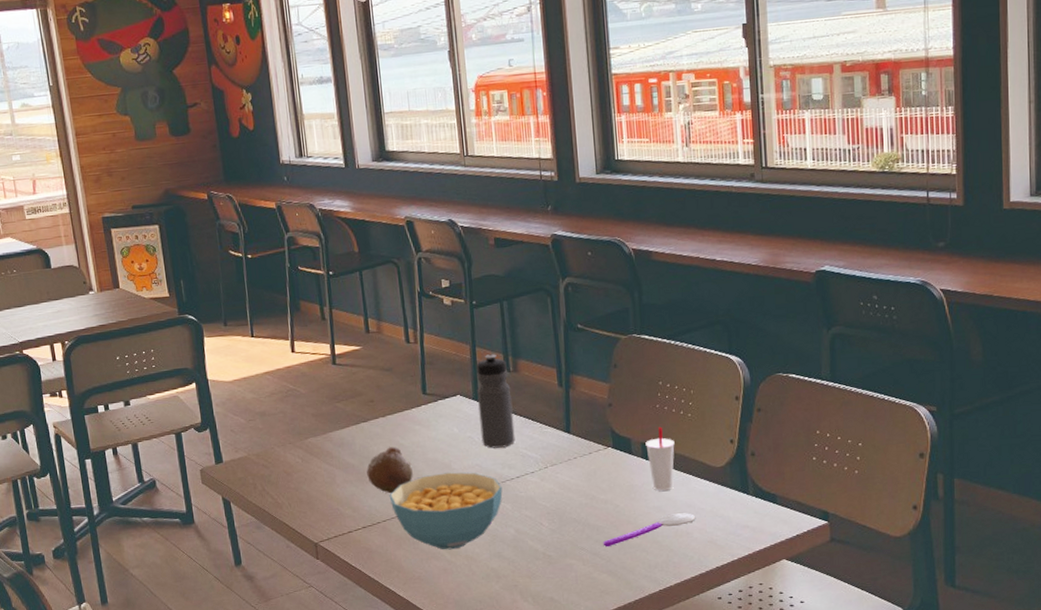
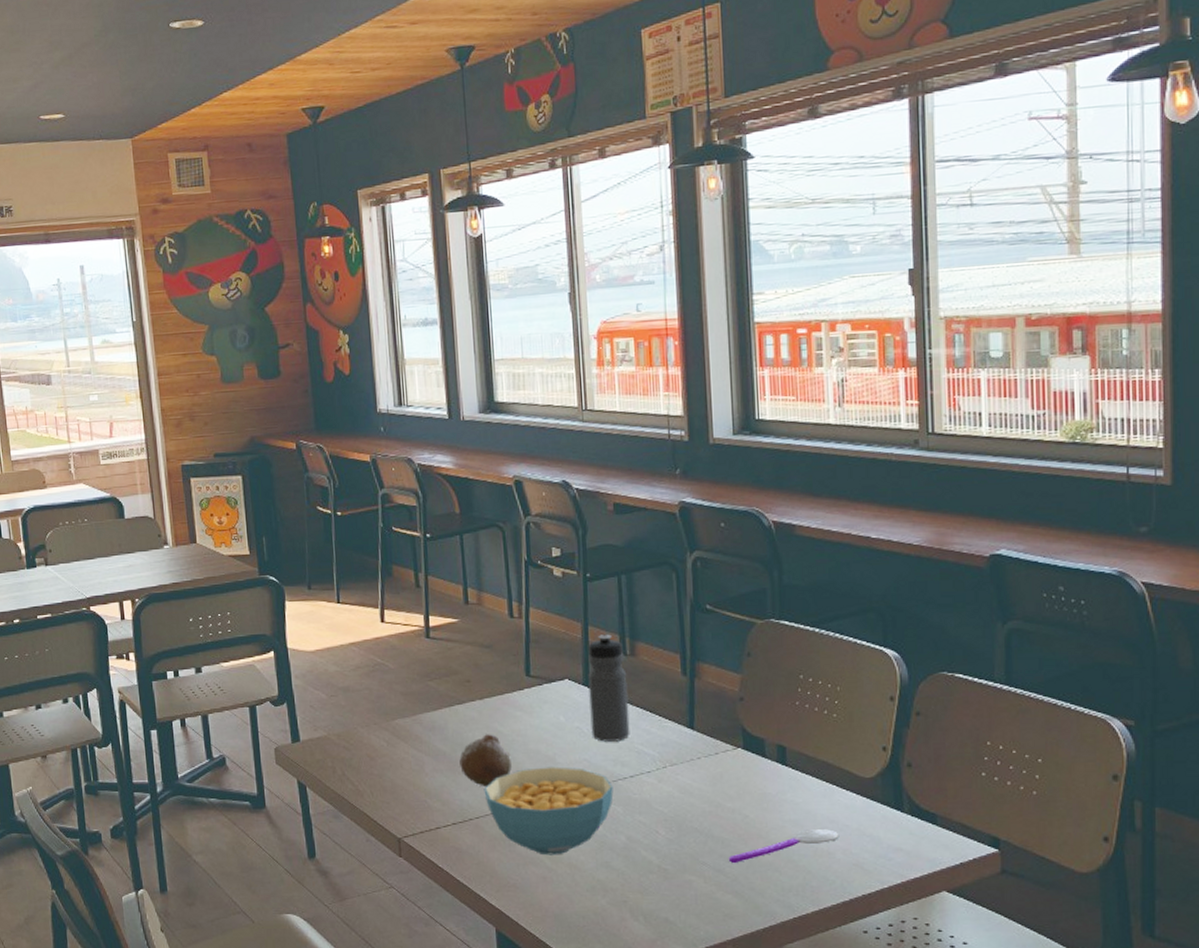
cup: present [645,426,675,491] -> none [782,727,816,802]

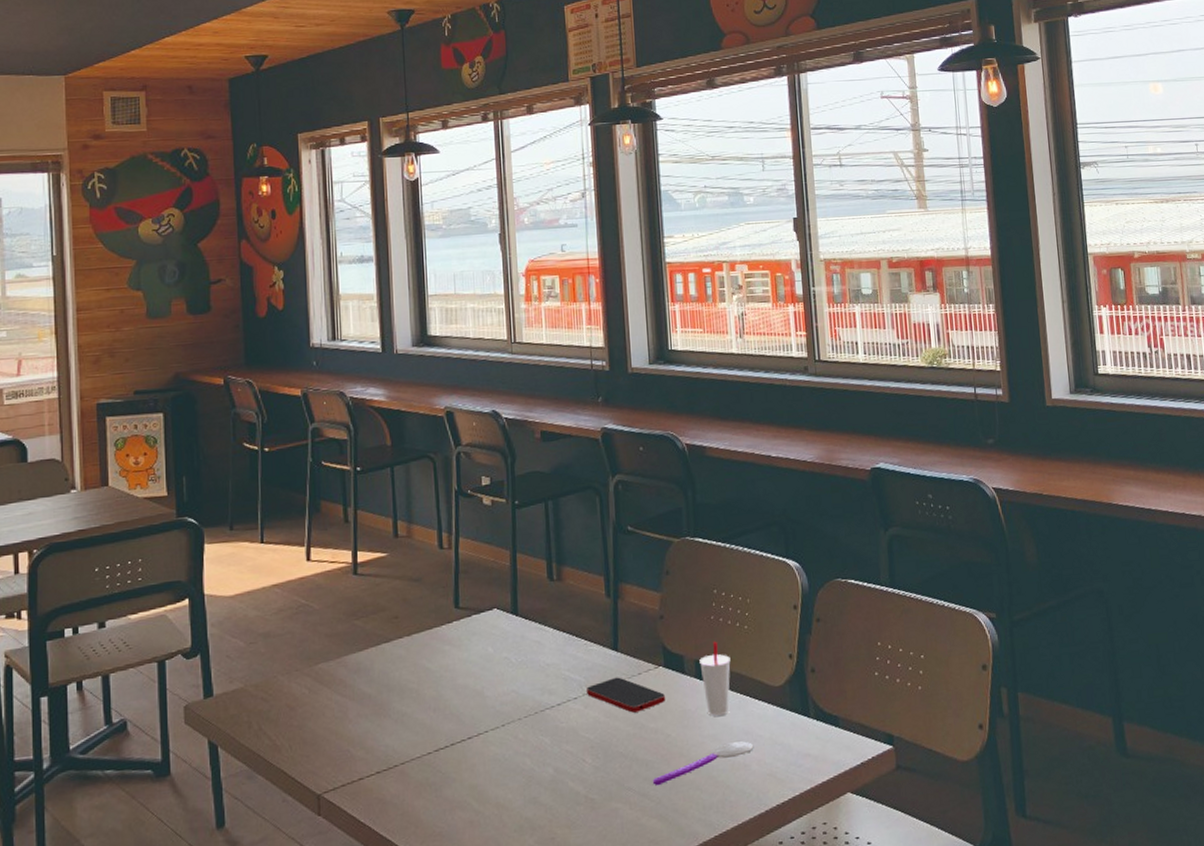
fruit: present [459,734,512,787] -> none [385,671,439,730]
cereal bowl: present [484,766,614,856] -> none [410,700,541,798]
water bottle: present [588,634,630,742] -> none [516,560,557,671]
smartphone: none [661,755,745,791] -> present [587,677,666,713]
cup: none [782,727,816,802] -> present [699,641,731,716]

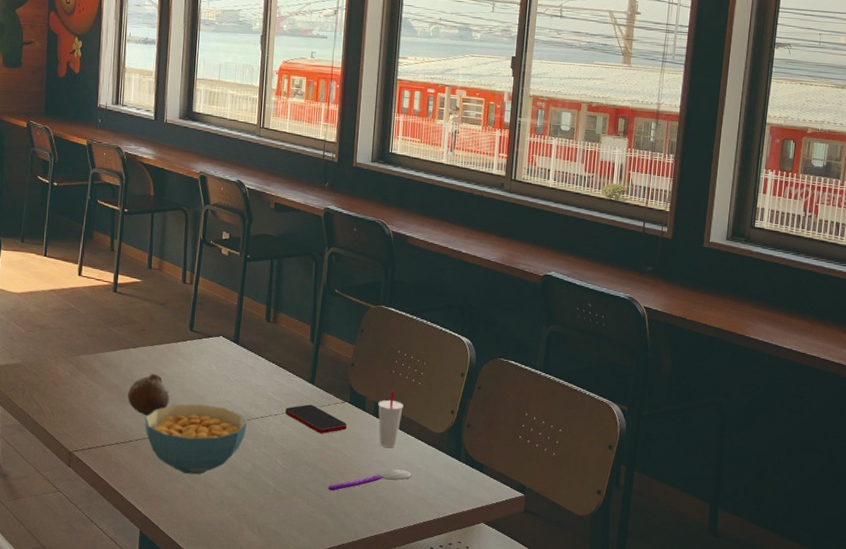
fruit: none [385,671,439,730] -> present [127,374,169,416]
cereal bowl: none [410,700,541,798] -> present [144,404,247,475]

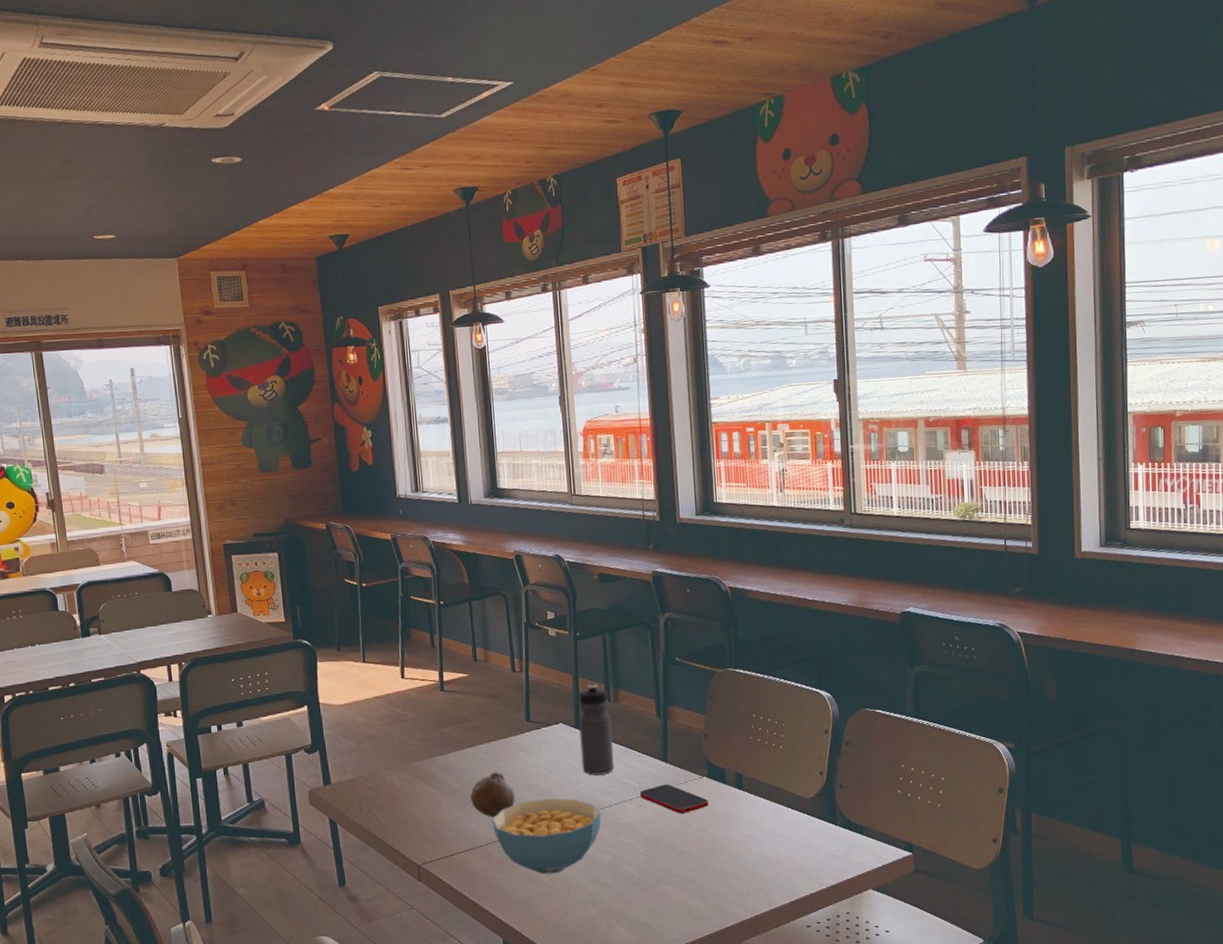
water bottle: none [235,304,269,389] -> present [578,684,615,776]
spoon: present [327,469,412,491] -> none [697,842,787,874]
cup: present [378,390,403,448] -> none [739,757,767,820]

